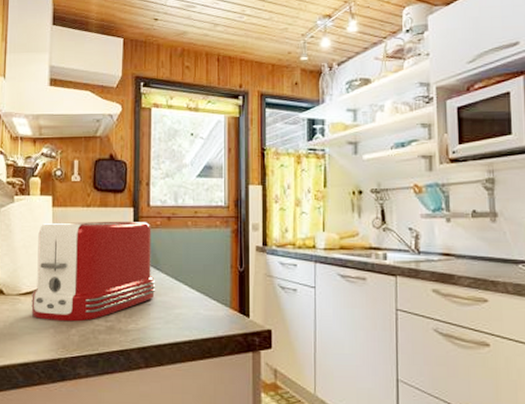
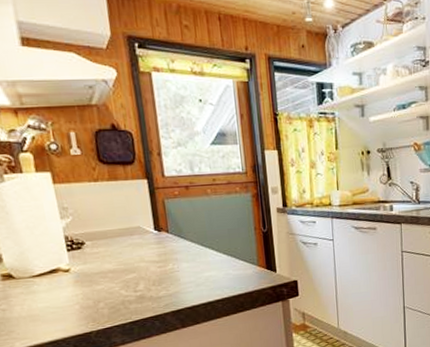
toaster: present [31,221,156,322] -> none [41,193,183,298]

